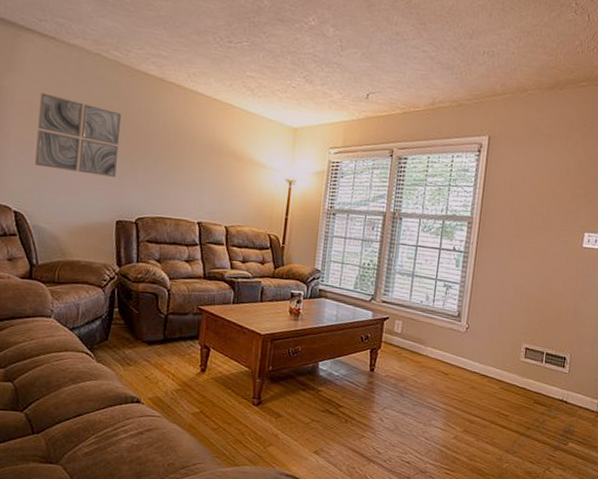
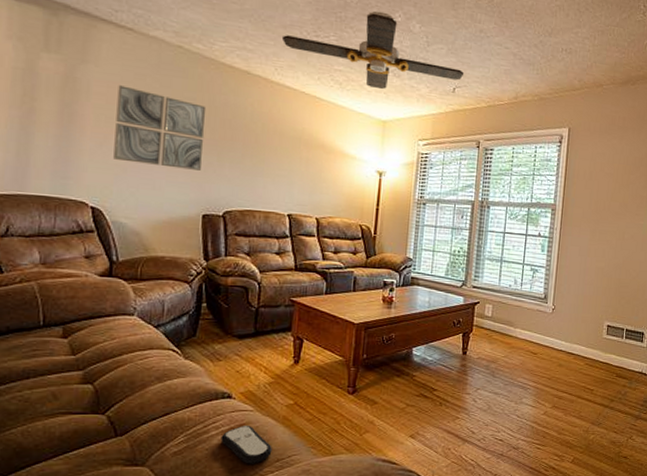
remote control: none [129,430,178,470] -> present [220,425,272,464]
ceiling fan: none [195,15,379,96] -> present [281,10,465,90]

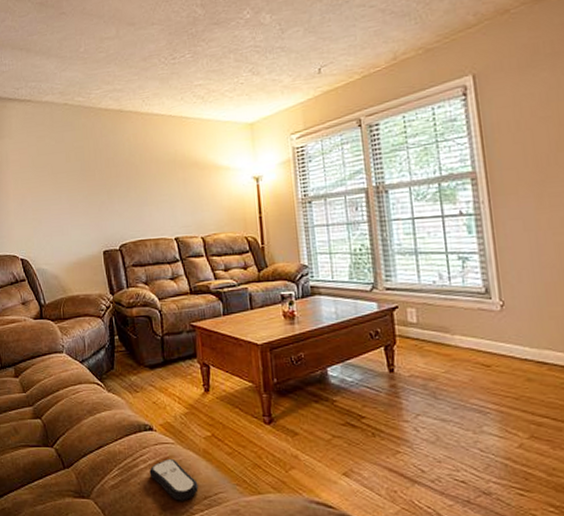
wall art: present [113,85,207,171] -> none [27,149,97,215]
ceiling fan: present [281,10,465,90] -> none [143,14,328,93]

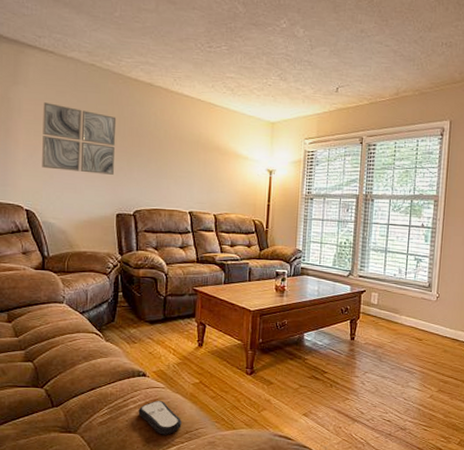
wall art: none [27,149,97,215] -> present [42,102,117,175]

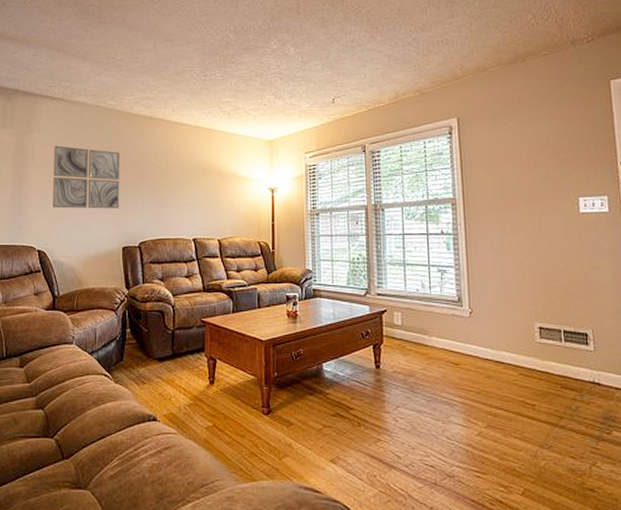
remote control: present [138,400,182,435] -> none [150,448,196,489]

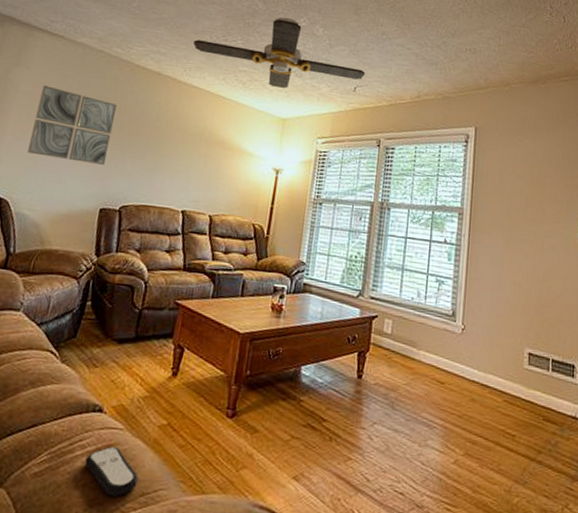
remote control: none [150,448,196,489] -> present [84,446,138,497]
ceiling fan: none [176,43,342,112] -> present [193,17,366,89]

